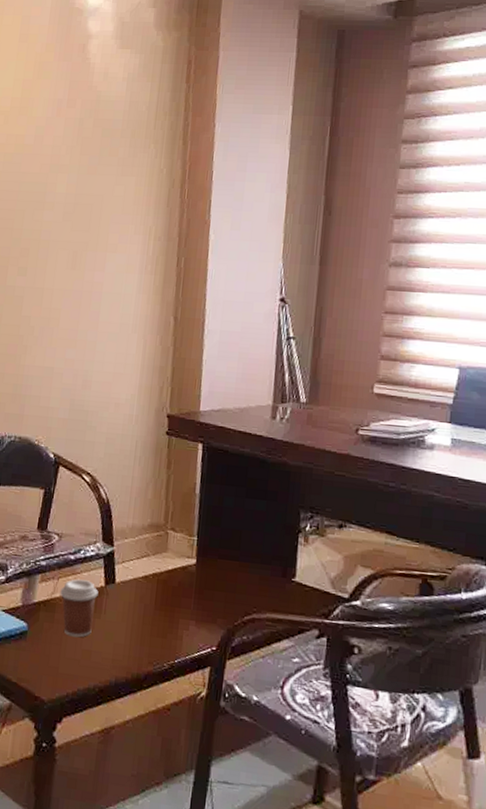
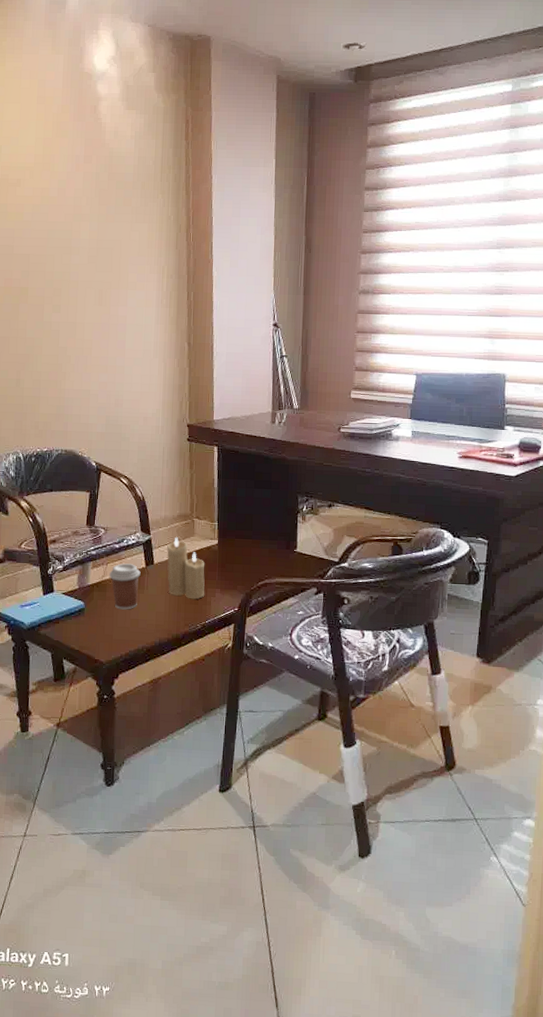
candle: none [131,552,178,632] -> present [167,537,205,599]

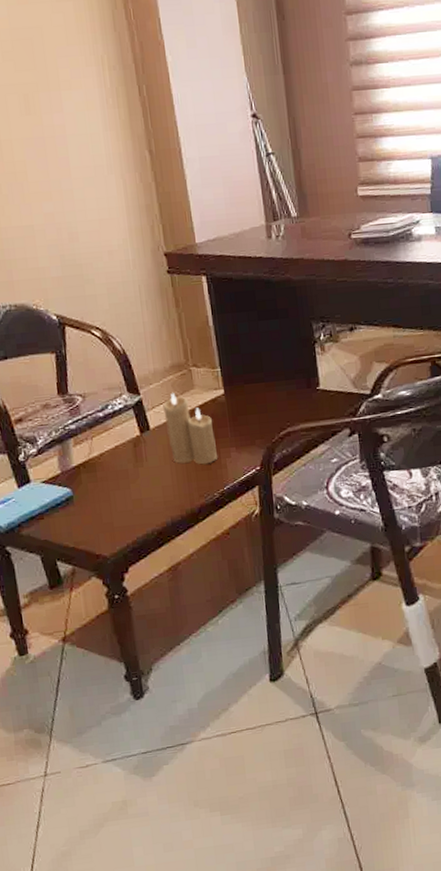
coffee cup: present [109,563,141,610] -> none [96,433,138,491]

